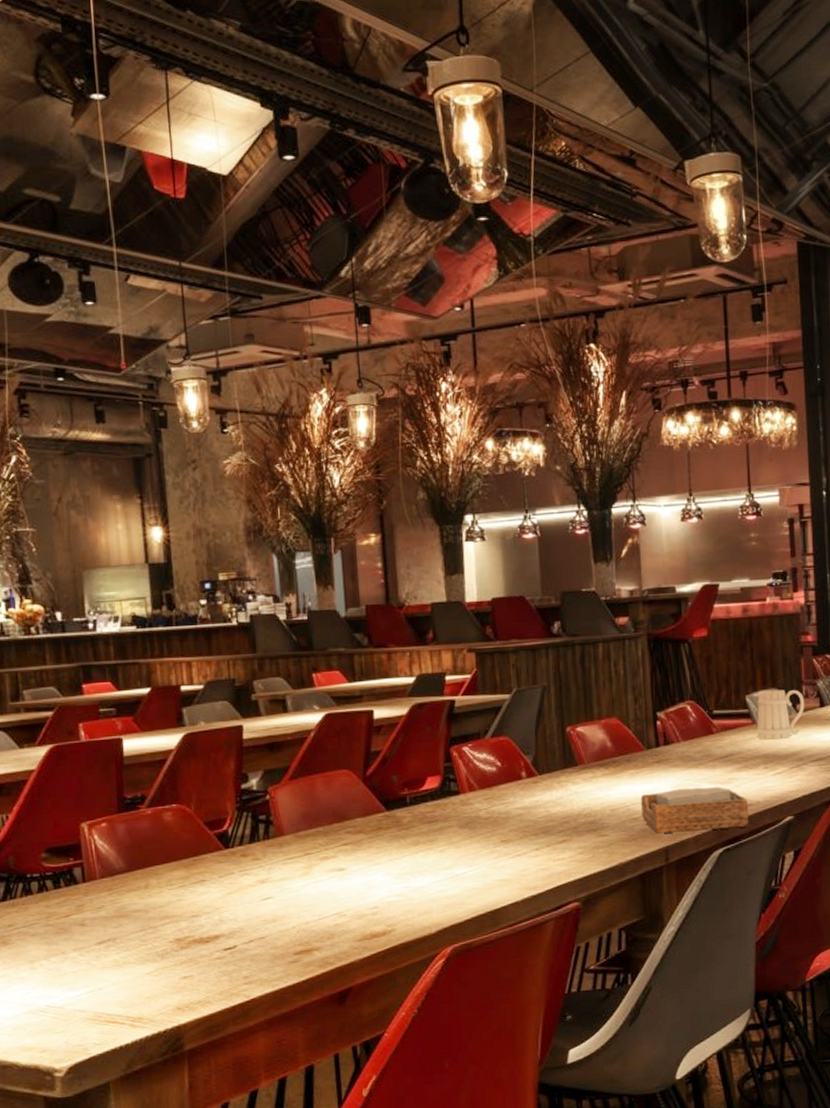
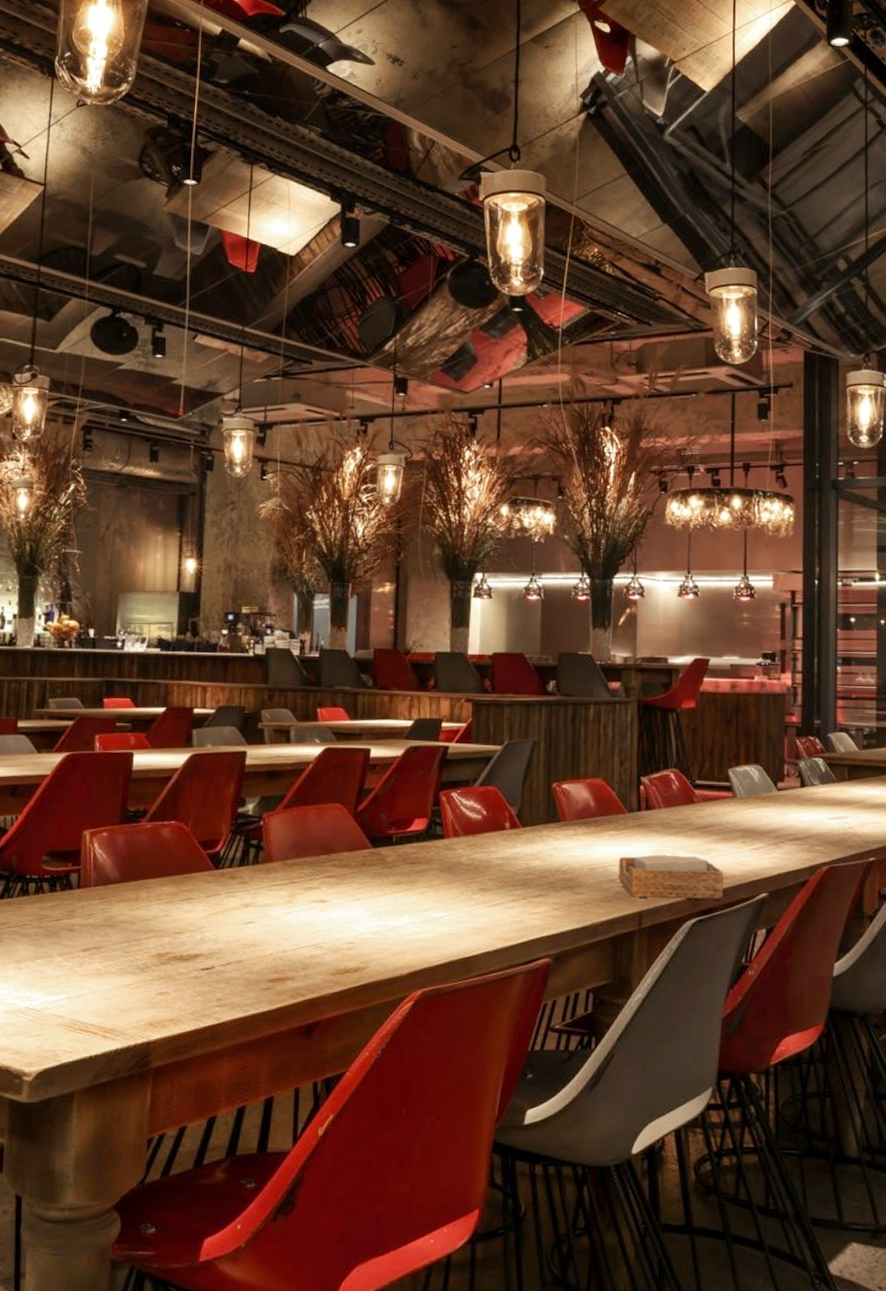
beer mug: present [757,689,805,741] -> none [737,766,786,816]

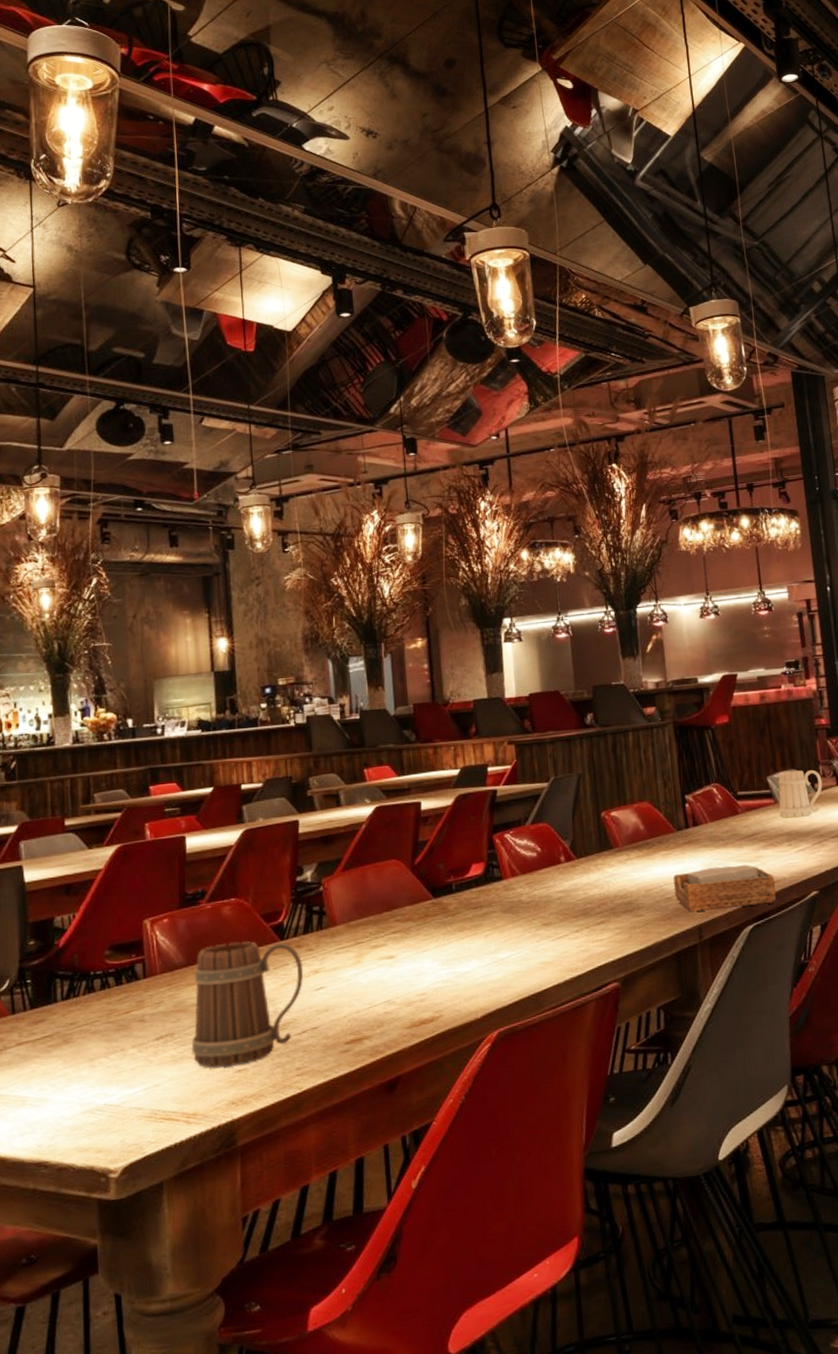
beer mug: none [116,864,235,988] -> present [191,940,304,1068]
beer mug: none [737,766,786,816] -> present [778,769,823,819]

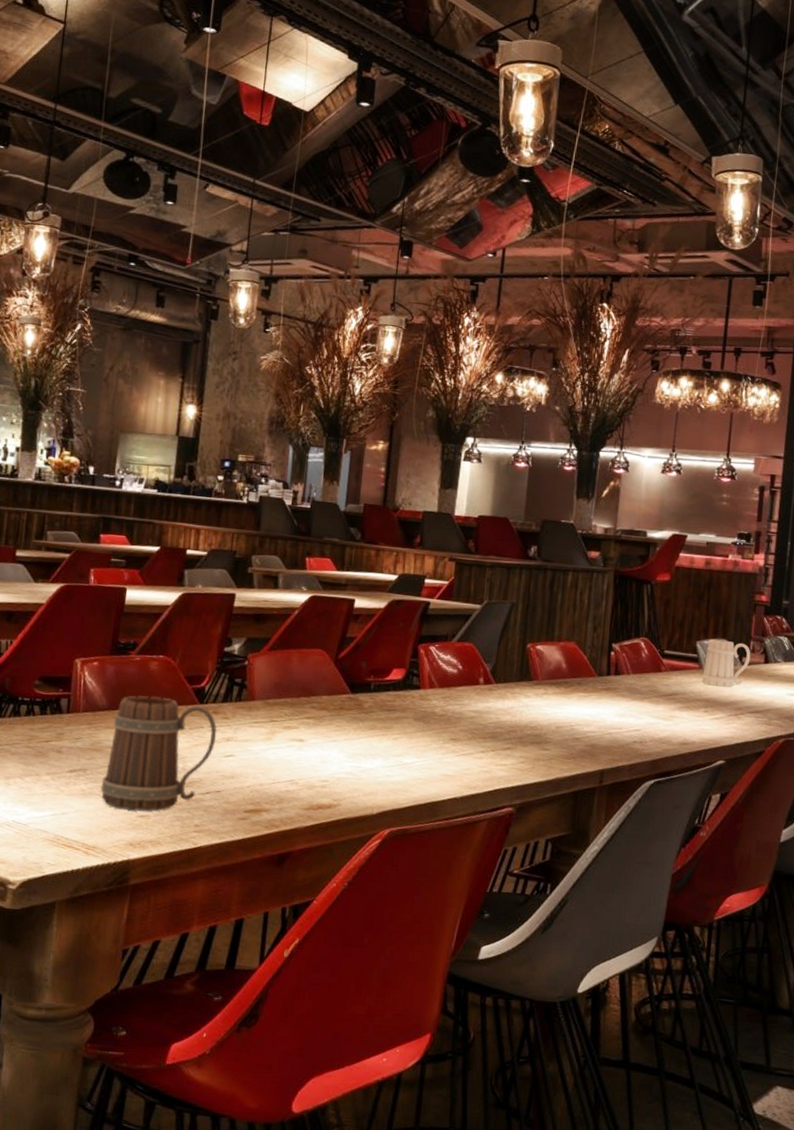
napkin holder: present [673,865,777,912] -> none [583,717,685,764]

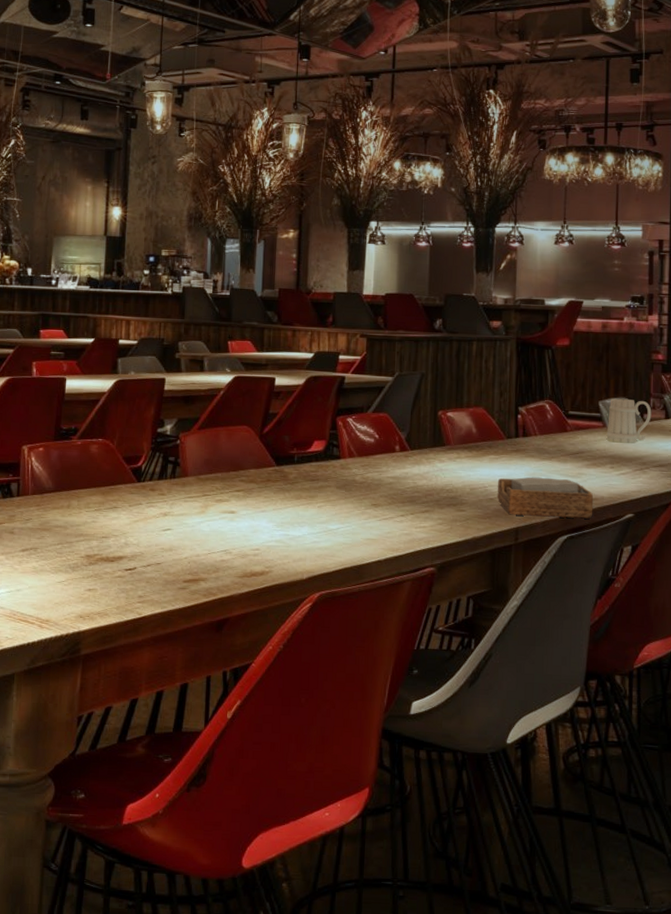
beer mug: present [100,695,217,811] -> none [50,476,155,585]
napkin holder: none [583,717,685,764] -> present [496,477,594,519]

